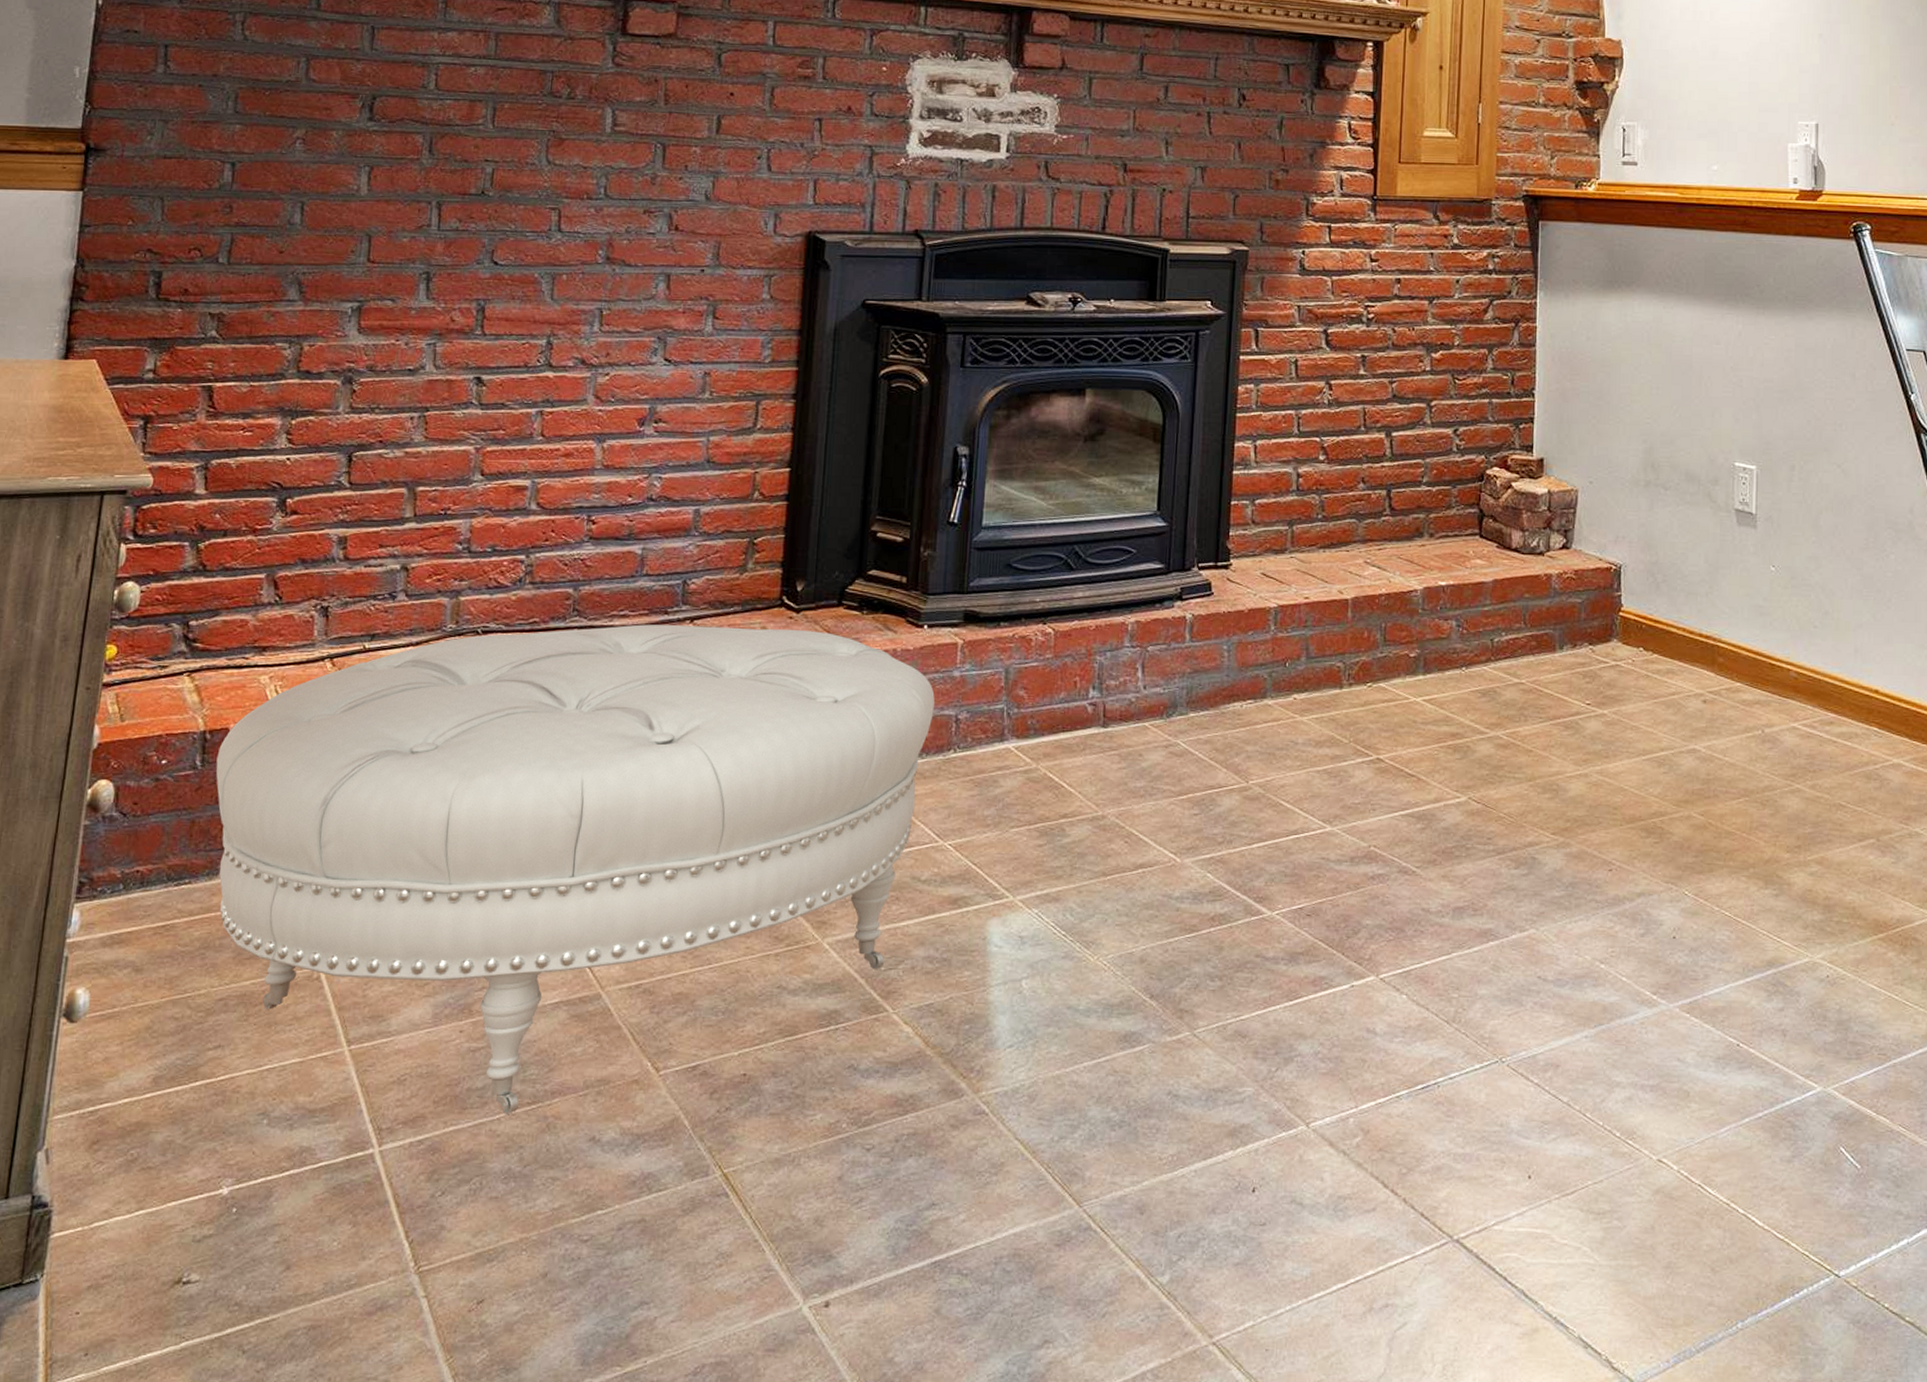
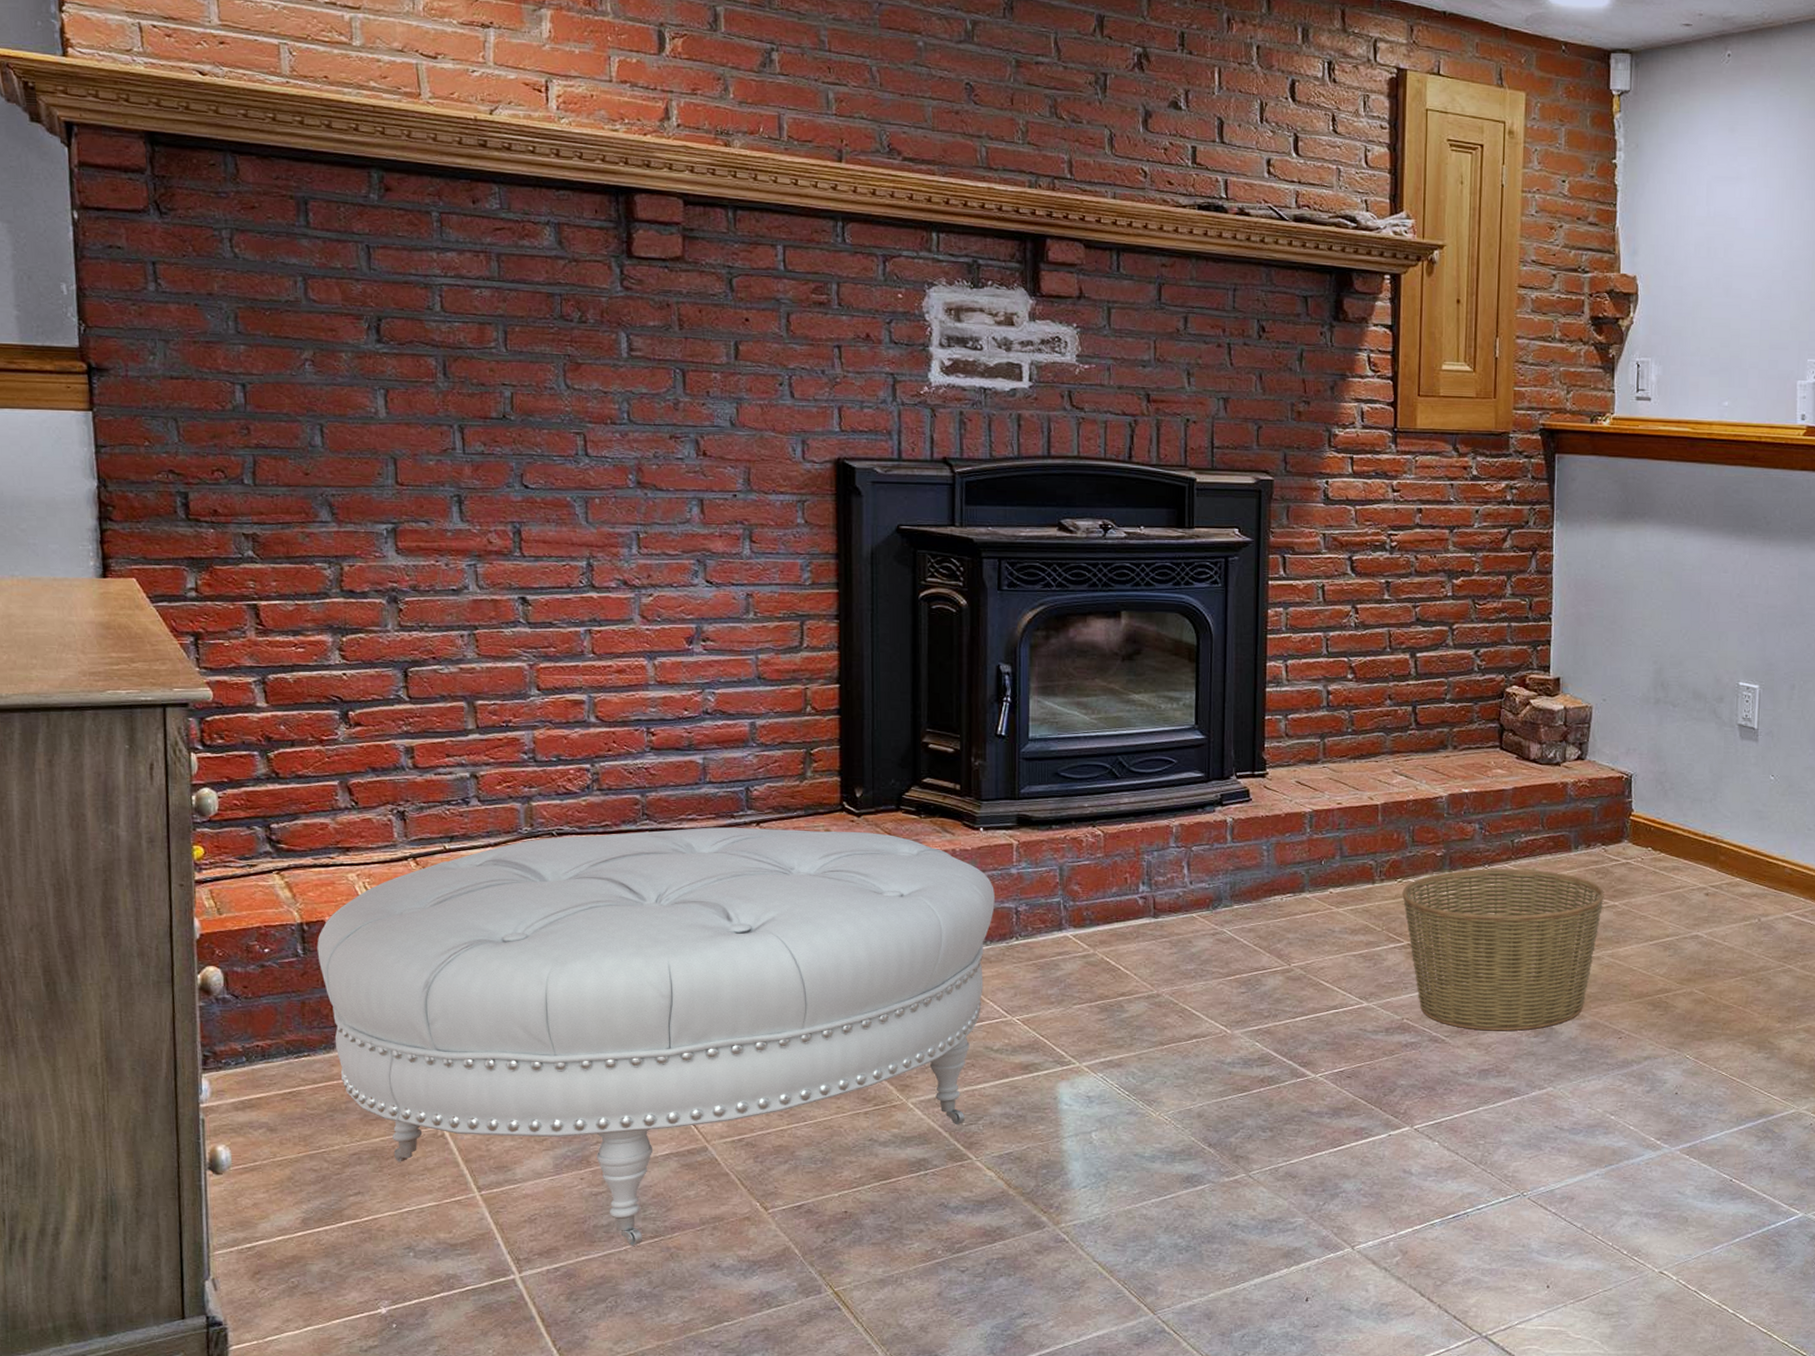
basket: none [1372,671,1592,862] -> present [1402,869,1604,1031]

